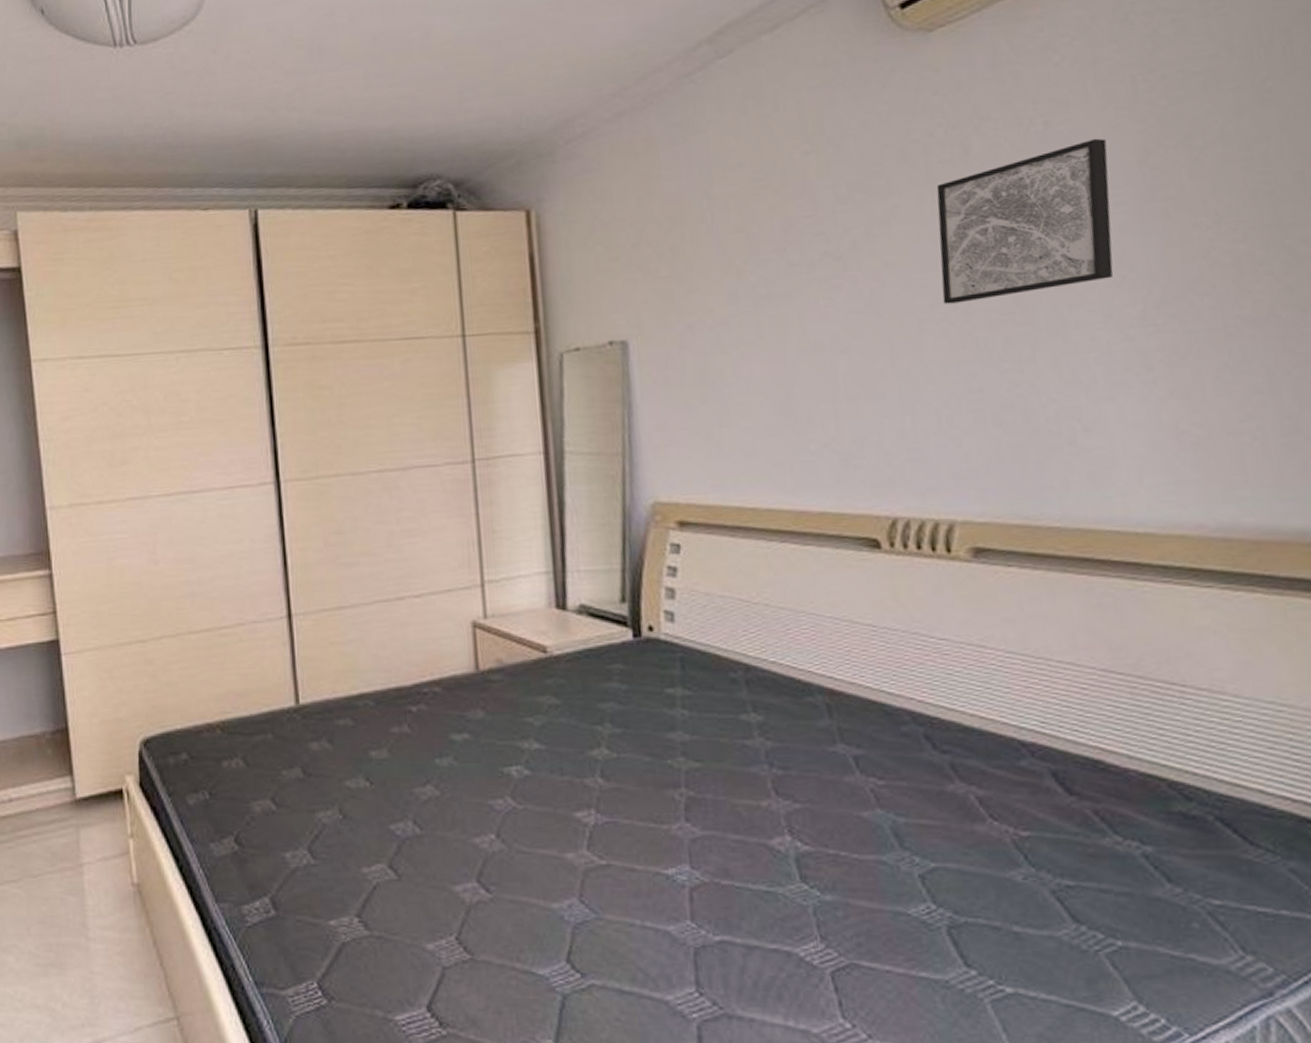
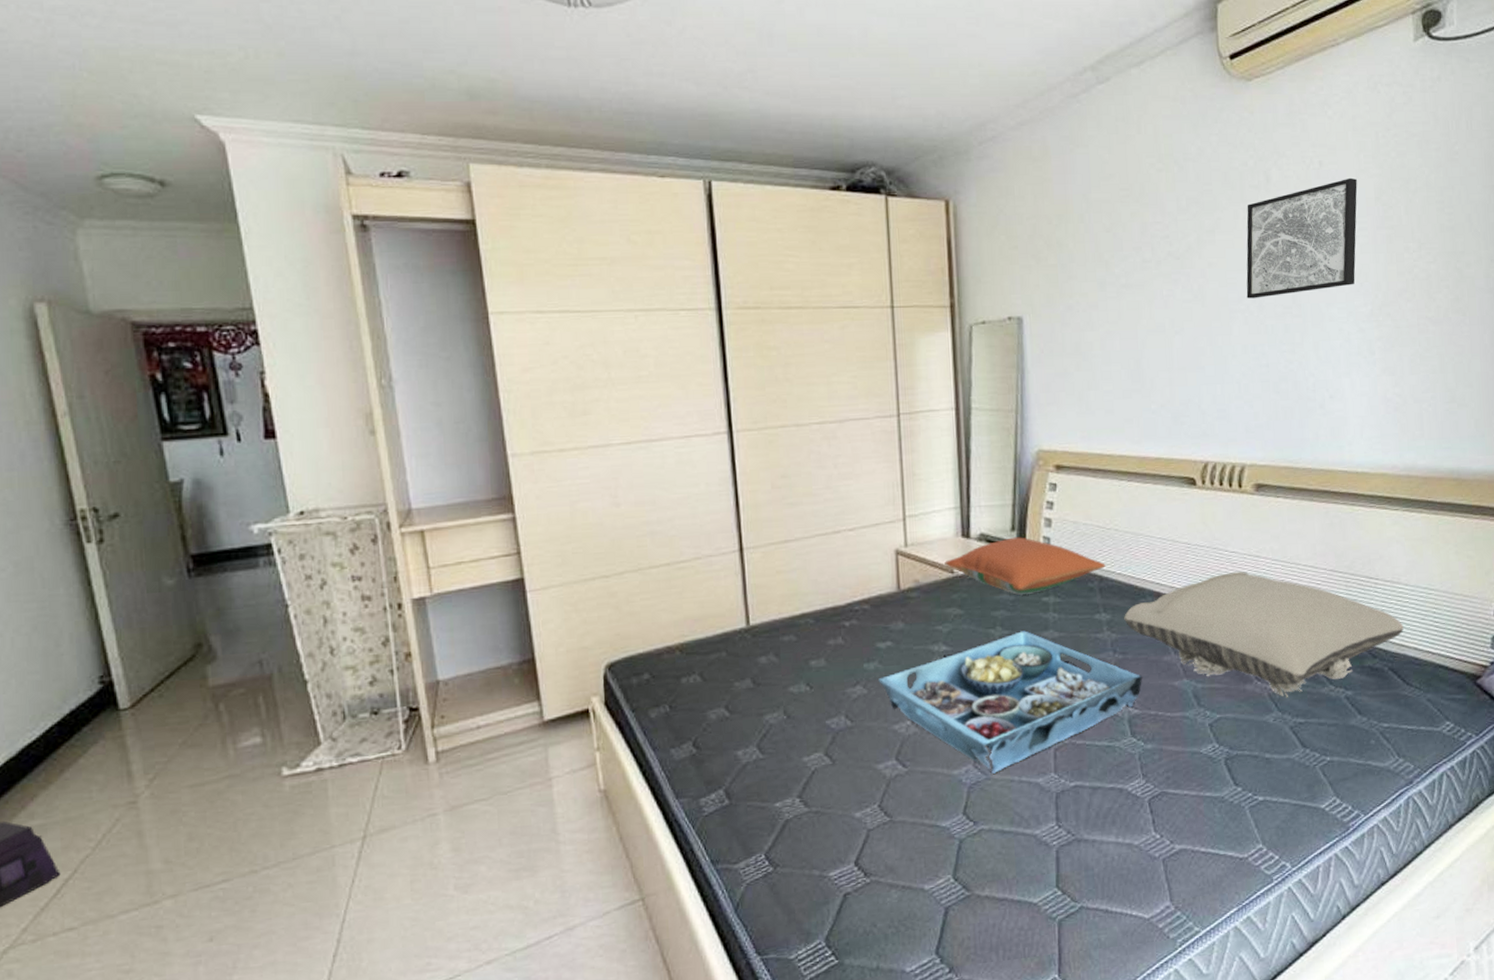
serving tray: none [453,730,815,913] -> present [878,631,1143,774]
pillow: none [534,610,753,683] -> present [944,537,1106,595]
pillow: none [782,666,1237,848] -> present [1124,571,1404,698]

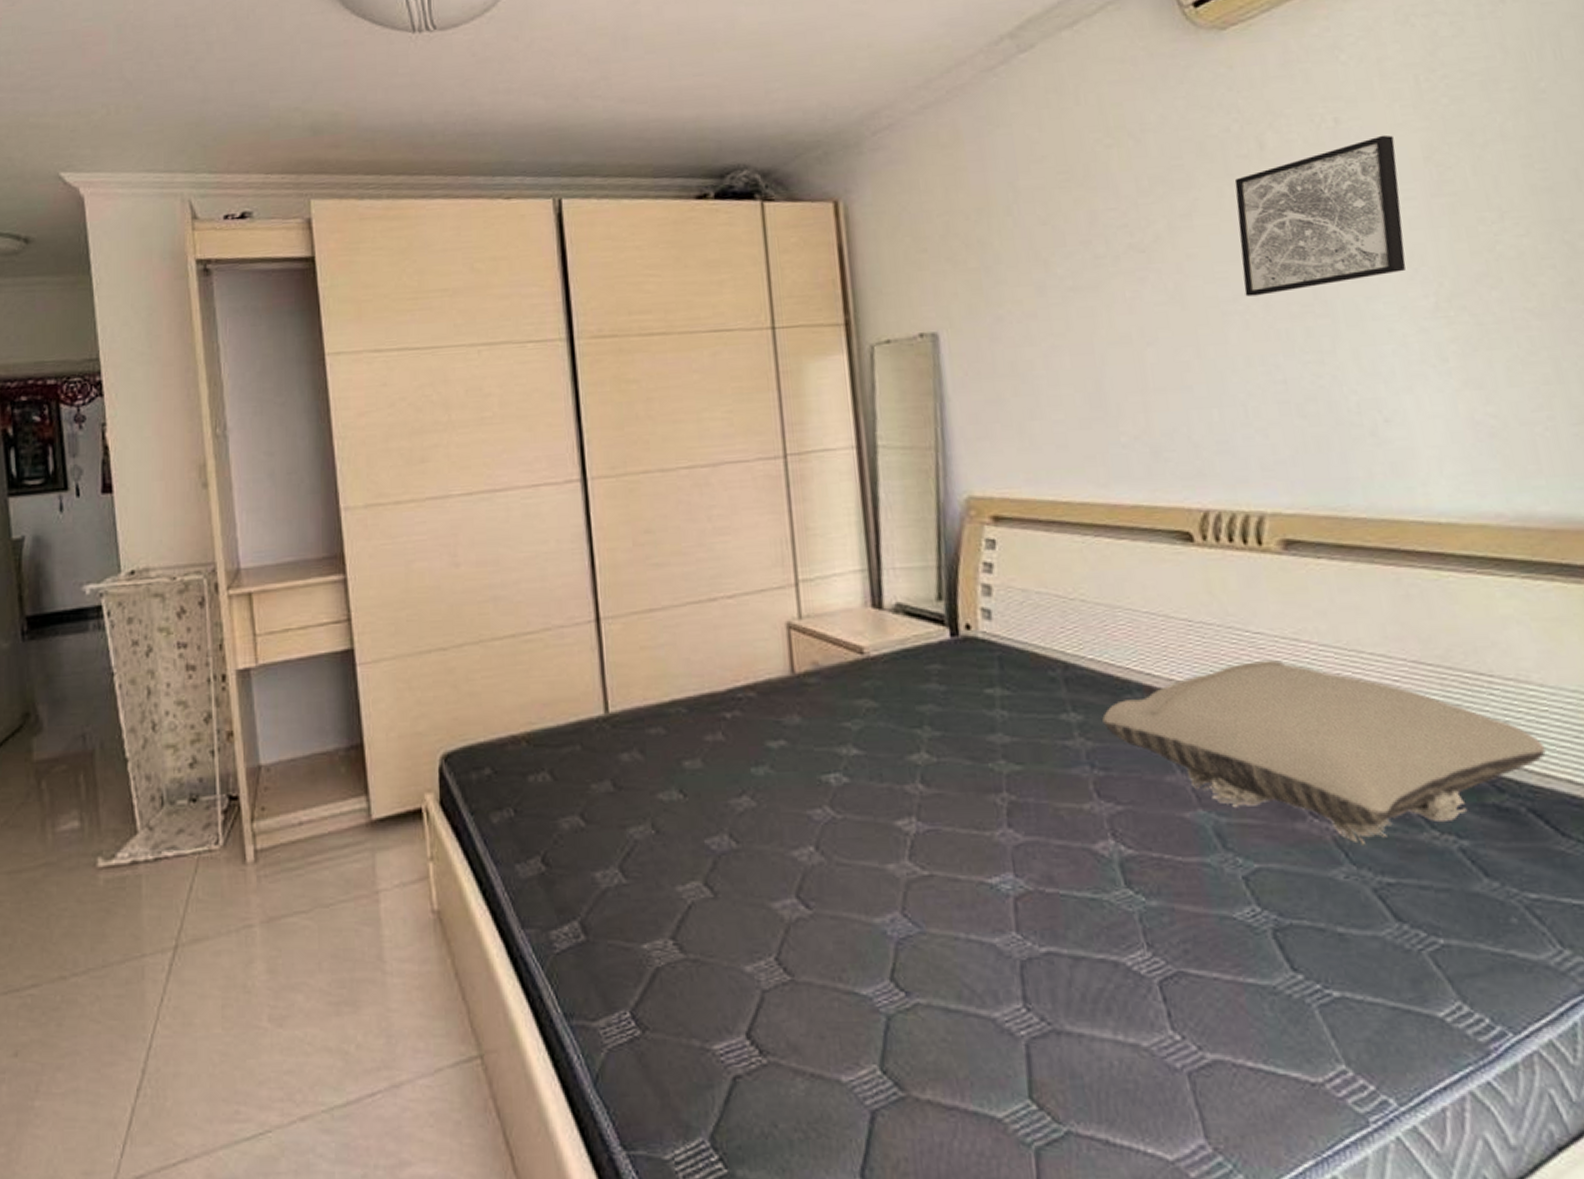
serving tray: present [878,631,1143,774] -> none [770,732,1137,926]
pillow: present [944,537,1106,595] -> none [851,608,1071,684]

